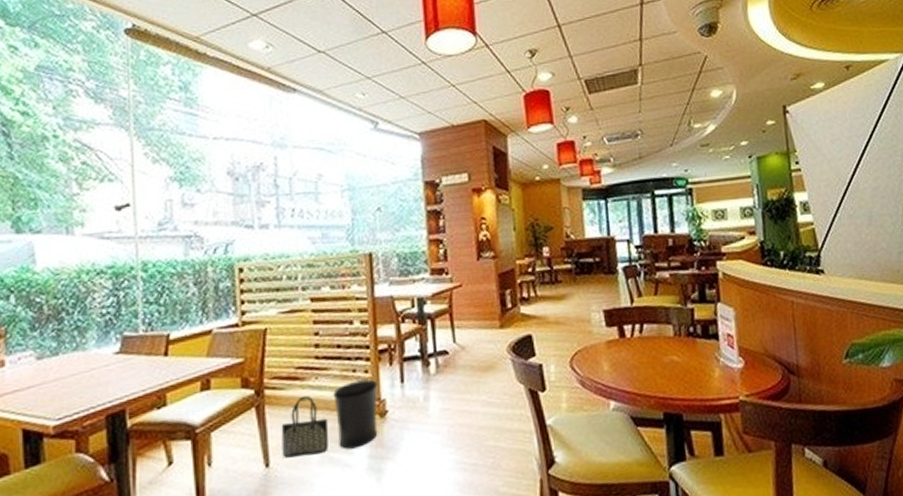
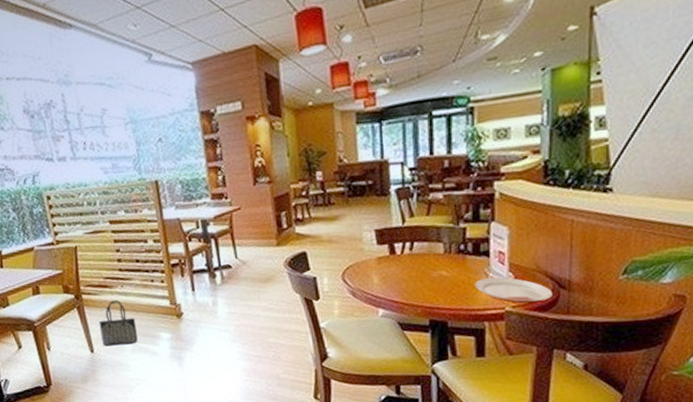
waste bin: present [333,379,378,449] -> none [137,288,176,341]
plate: none [707,362,783,392] -> present [475,277,553,303]

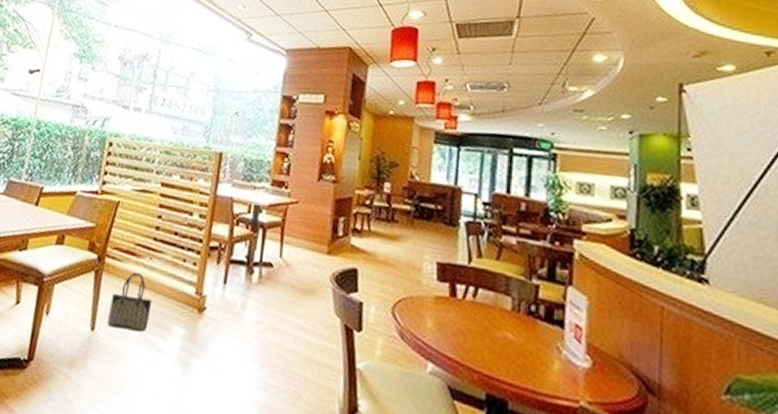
plate: present [475,277,553,303] -> none [545,354,638,404]

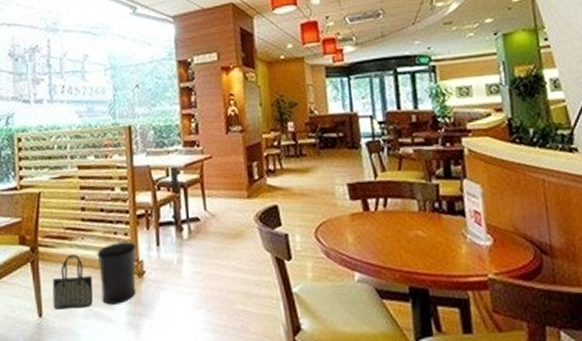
waste bin: none [157,270,203,336] -> present [97,241,136,305]

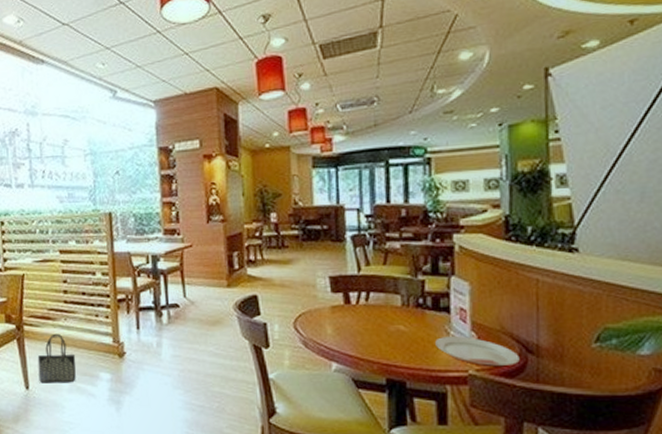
waste bin: present [97,241,136,305] -> none [79,324,117,382]
plate: none [453,239,536,270] -> present [435,336,520,367]

